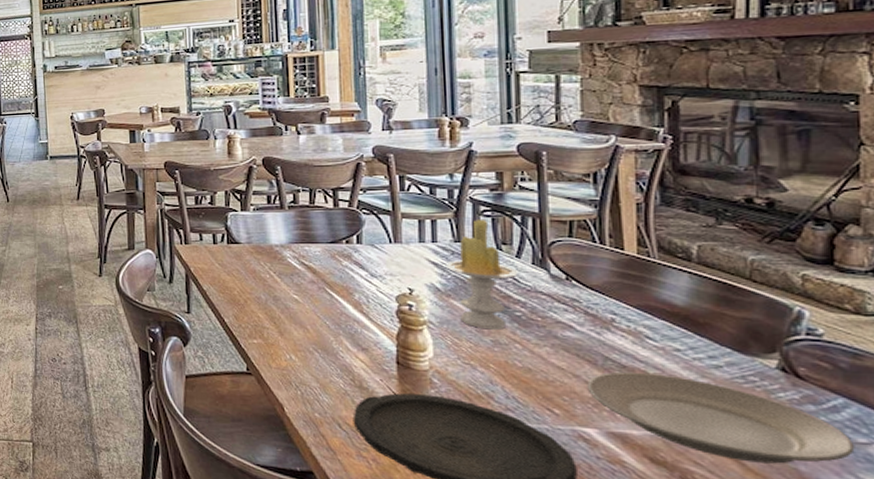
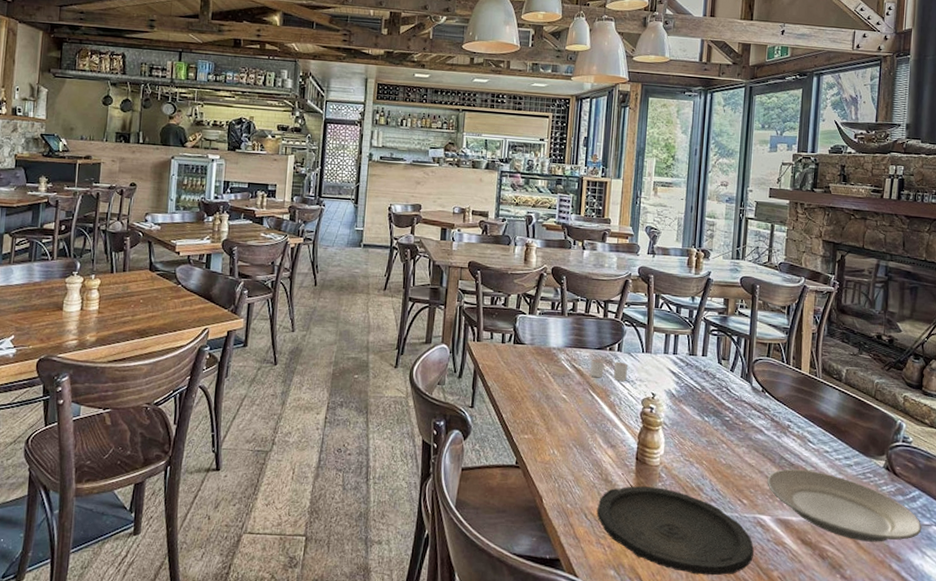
drinking glass: none [325,254,373,276] -> present [591,359,628,381]
candle: present [446,219,518,330] -> none [681,336,731,432]

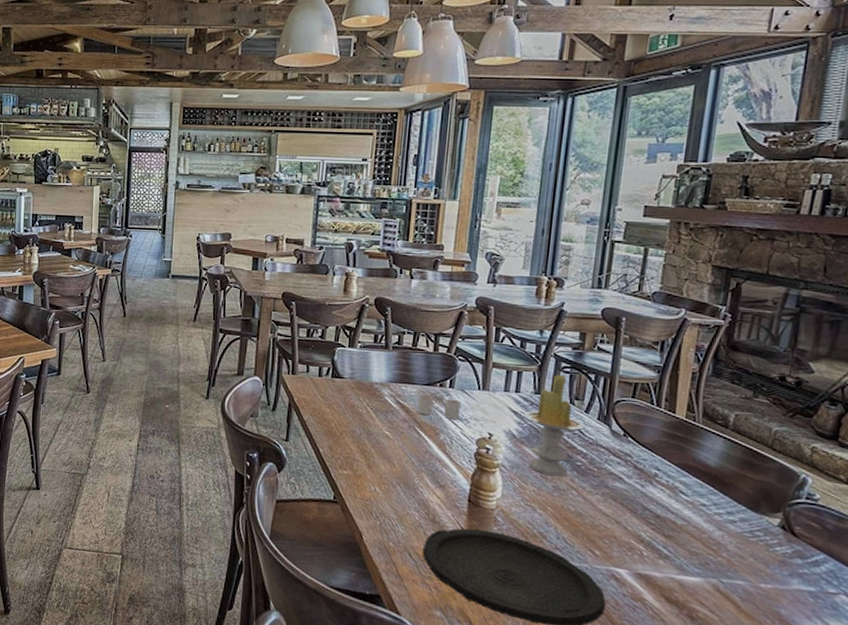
candle: none [681,336,731,432] -> present [524,374,585,477]
plate: present [767,469,922,542] -> none [625,521,826,608]

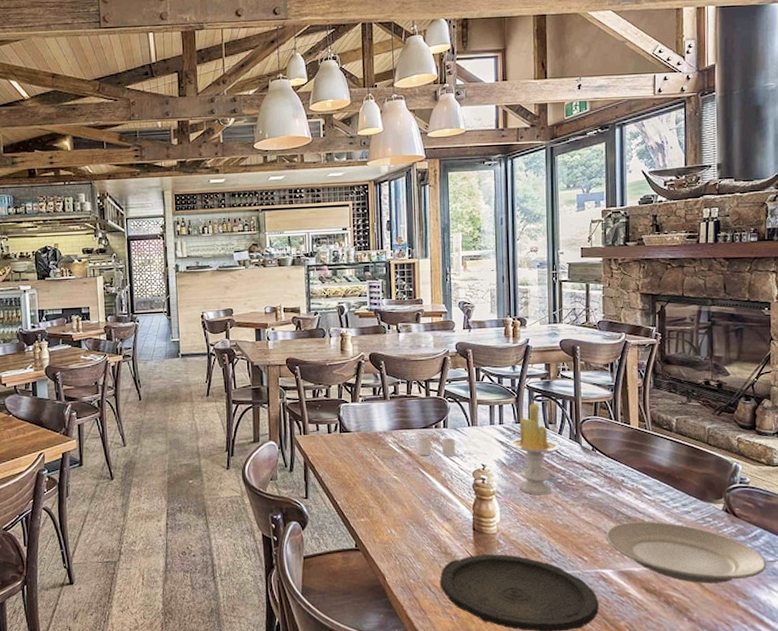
plate: none [625,521,826,608] -> present [606,521,767,584]

